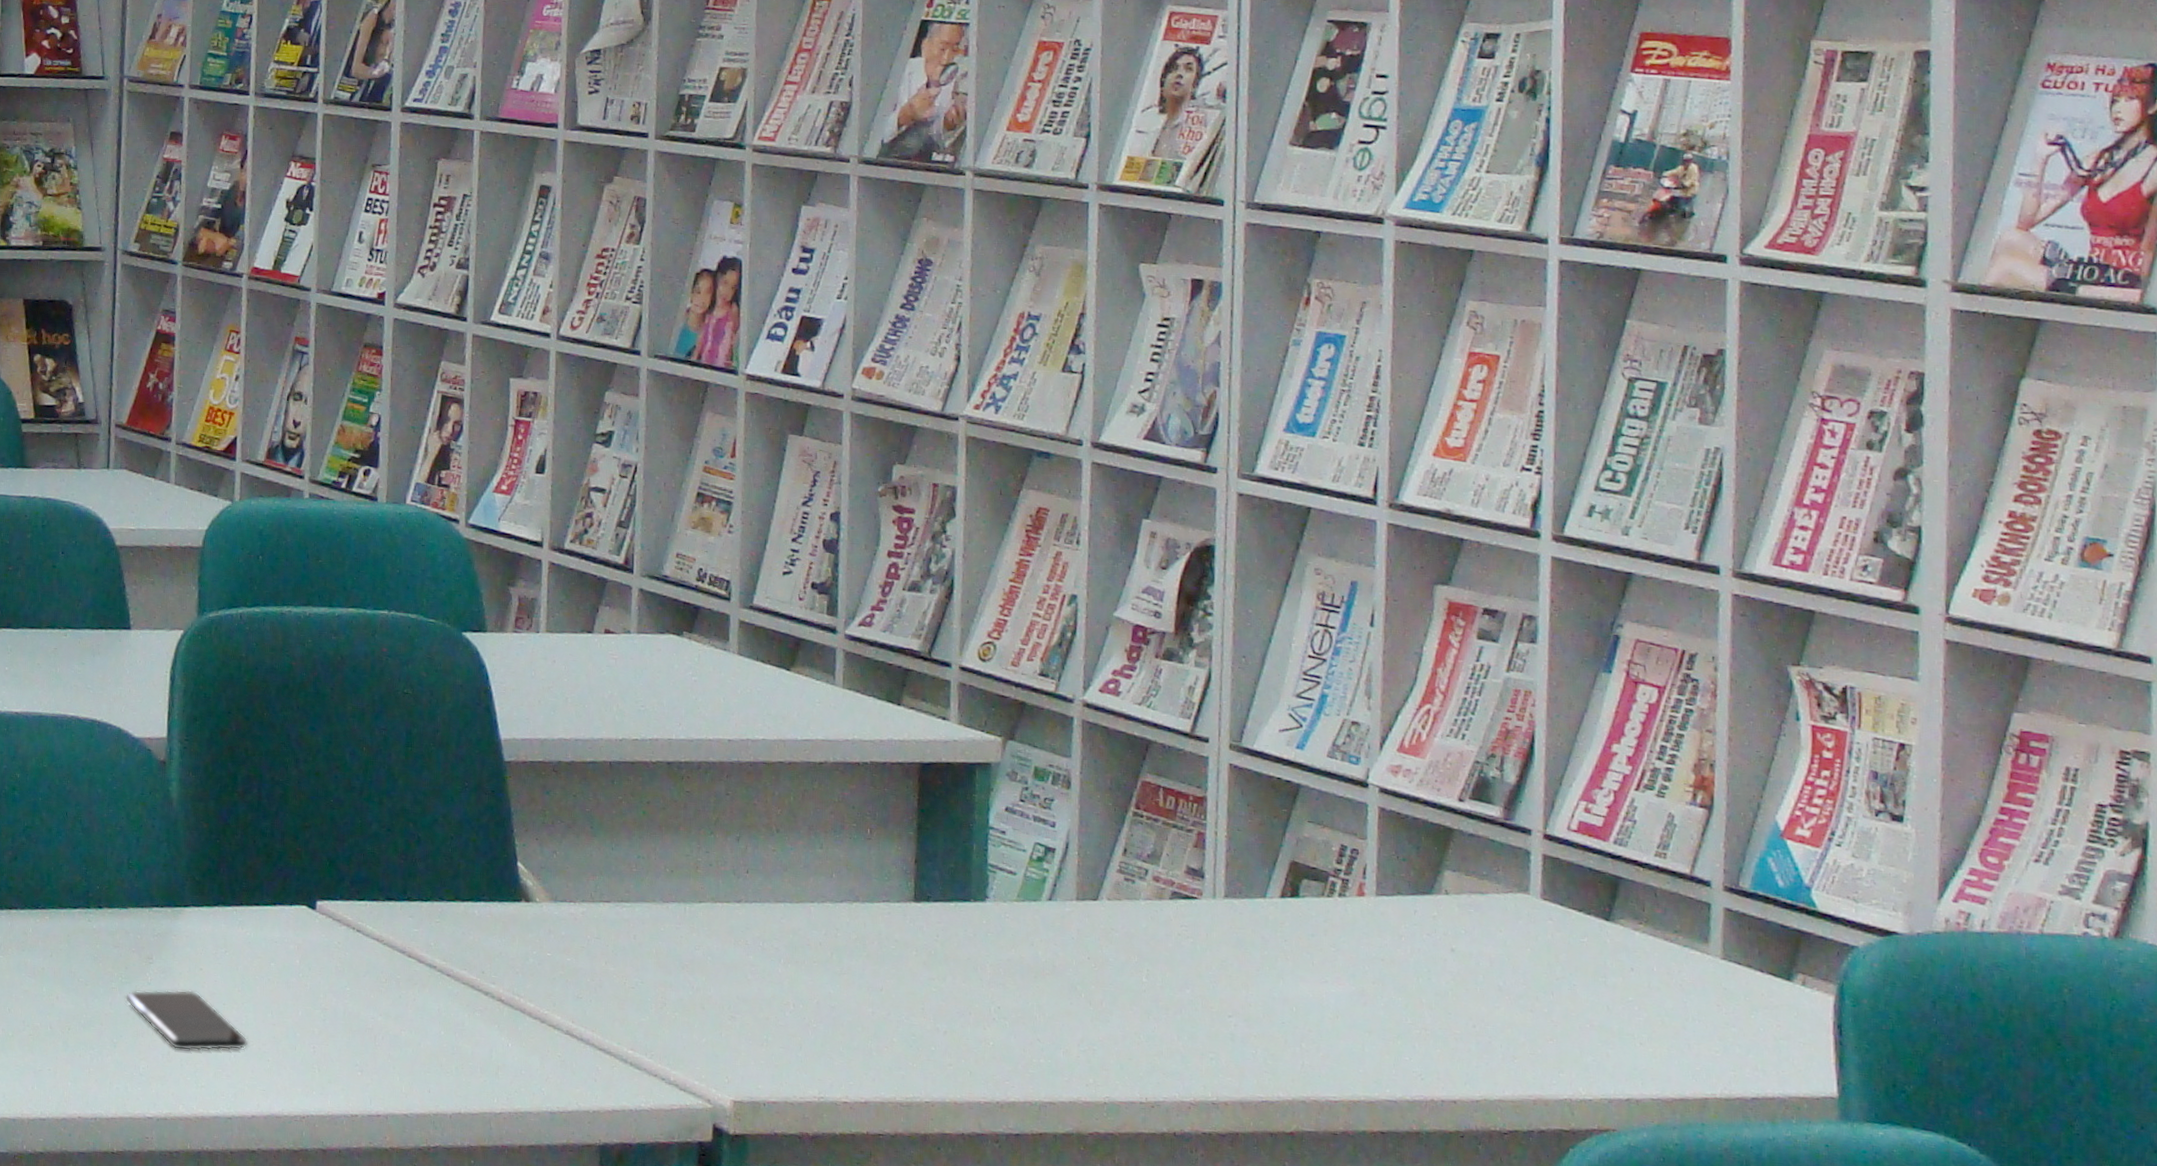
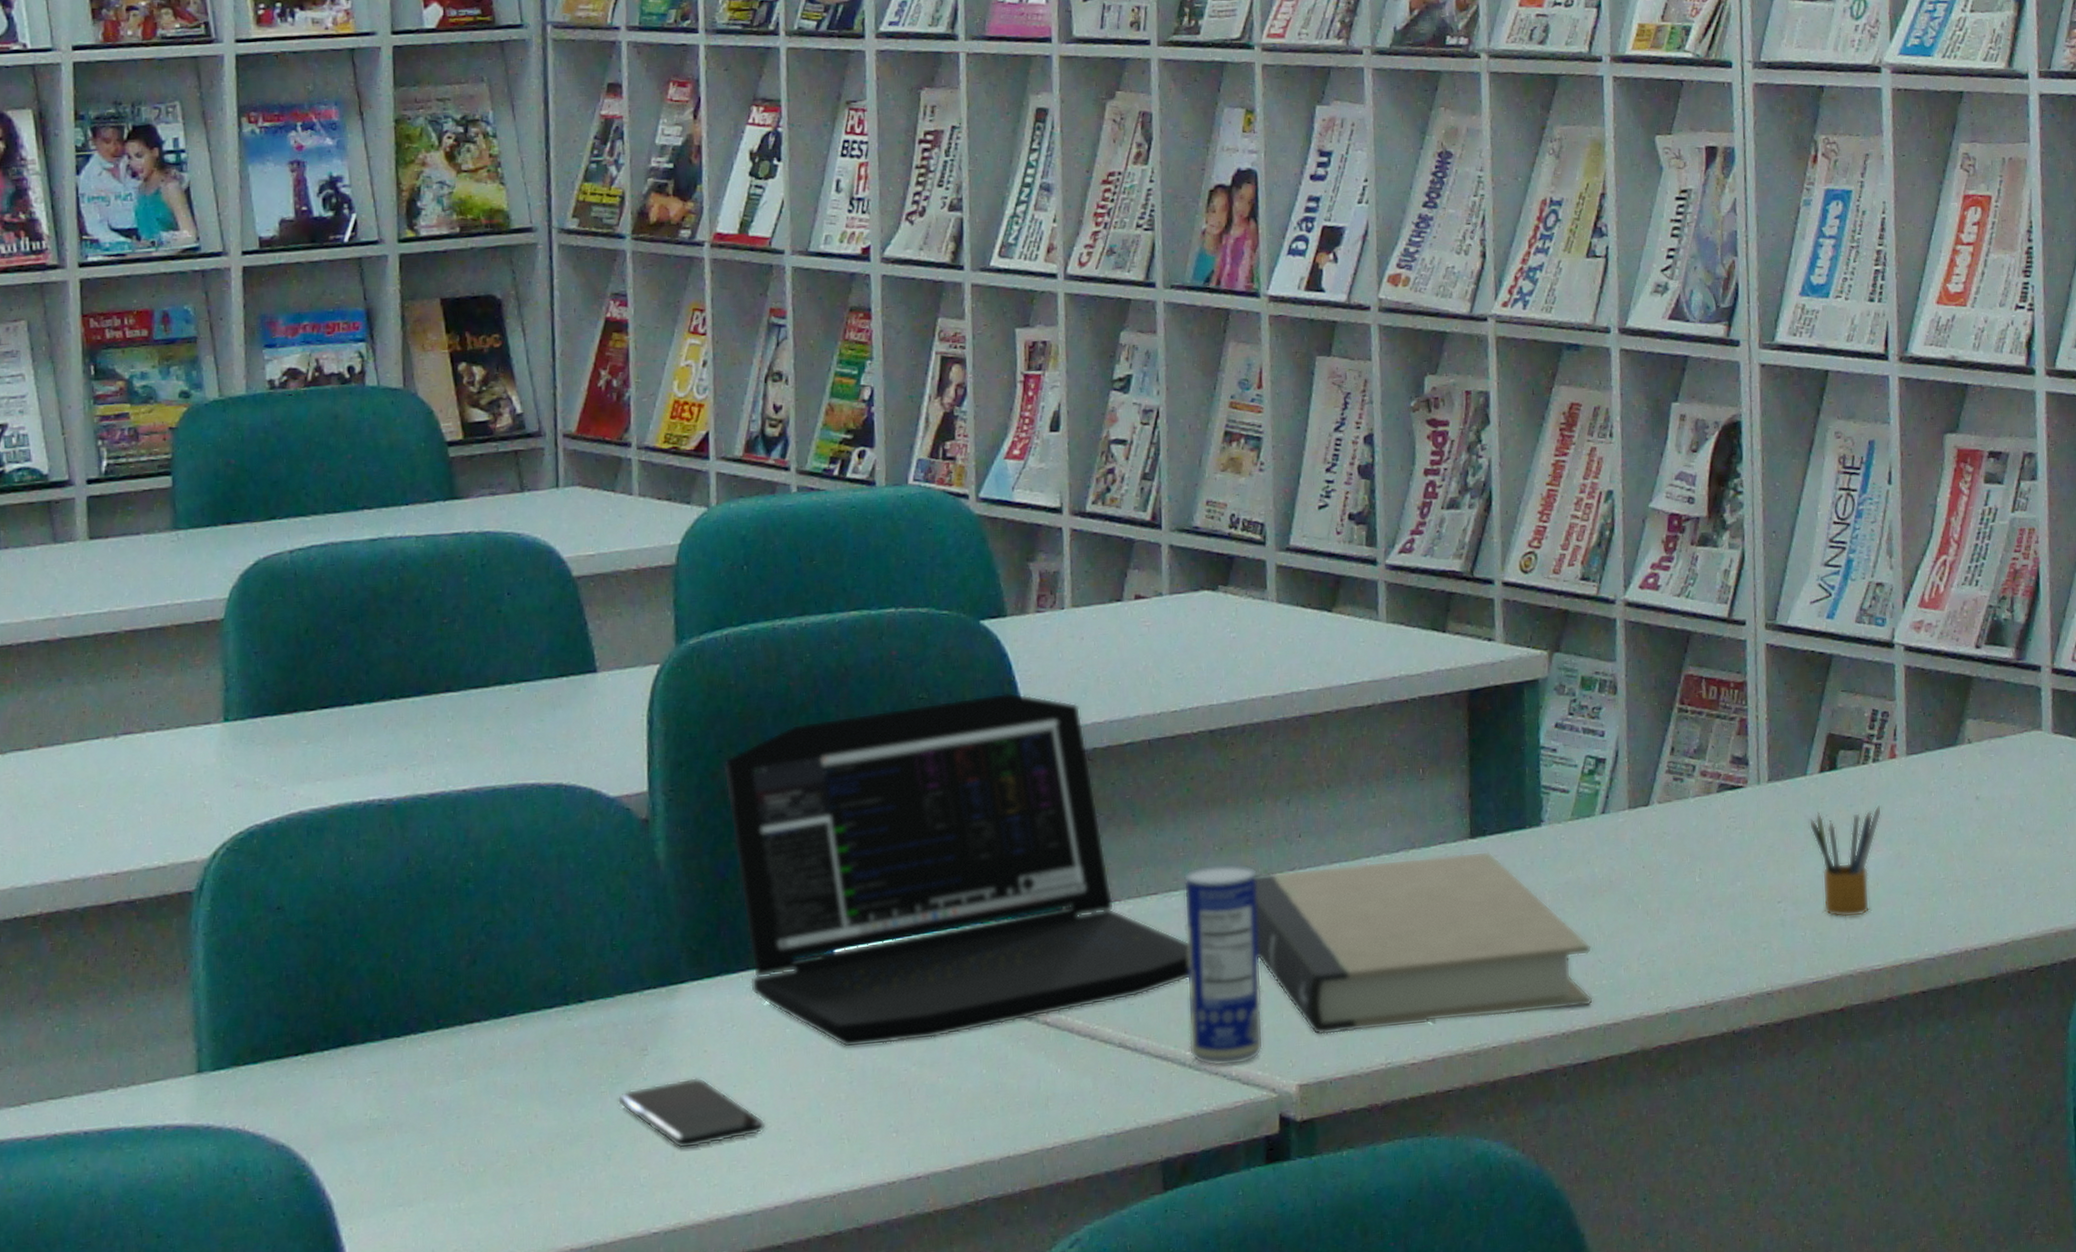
laptop: none [231,699,636,995] -> present [723,692,1190,1048]
beverage can: none [632,883,706,1072] -> present [1183,863,1264,1067]
book: none [700,900,1031,1081] -> present [1253,851,1593,1035]
pencil box: none [1266,935,1347,1046] -> present [1808,805,1882,918]

